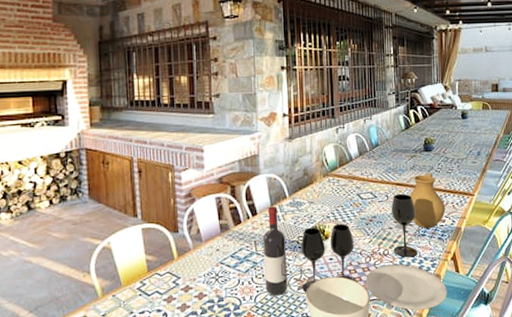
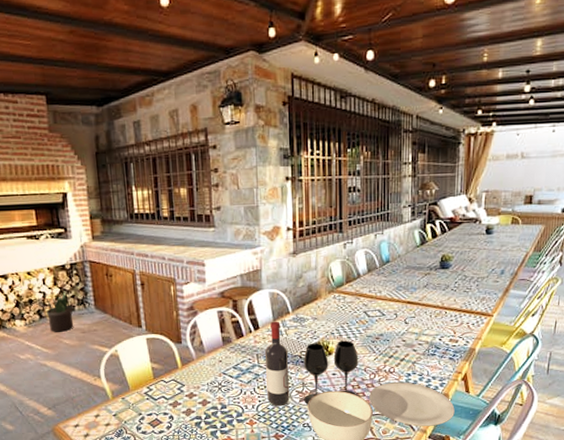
planter: none [34,180,65,225] -> present [44,291,74,332]
wineglass: present [391,193,418,258] -> none [399,312,426,376]
pitcher: present [409,172,446,229] -> none [421,291,460,348]

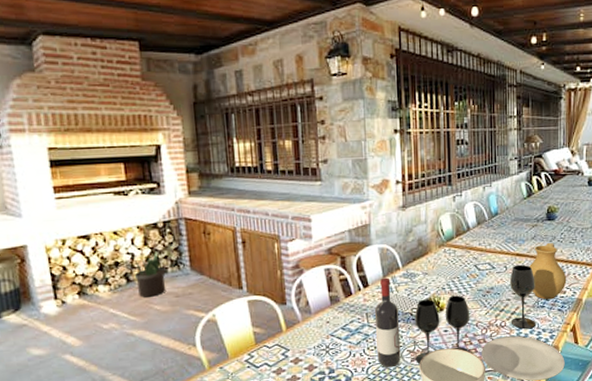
wineglass: none [399,312,426,376] -> present [509,264,536,330]
pitcher: none [421,291,460,348] -> present [529,242,567,300]

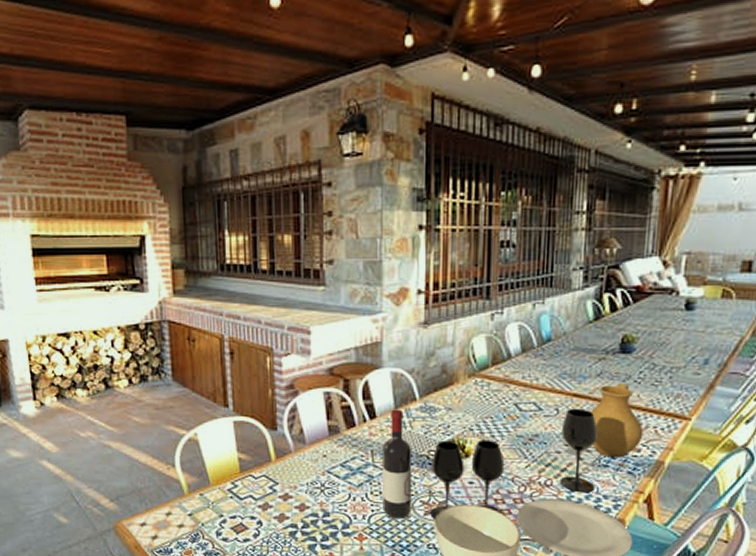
planter: present [132,251,166,298] -> none [111,356,146,407]

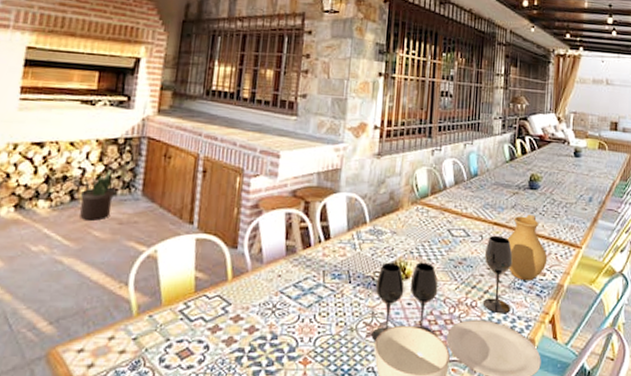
planter: none [111,356,146,407] -> present [79,169,115,221]
wine bottle: present [381,409,413,520] -> none [328,231,360,342]

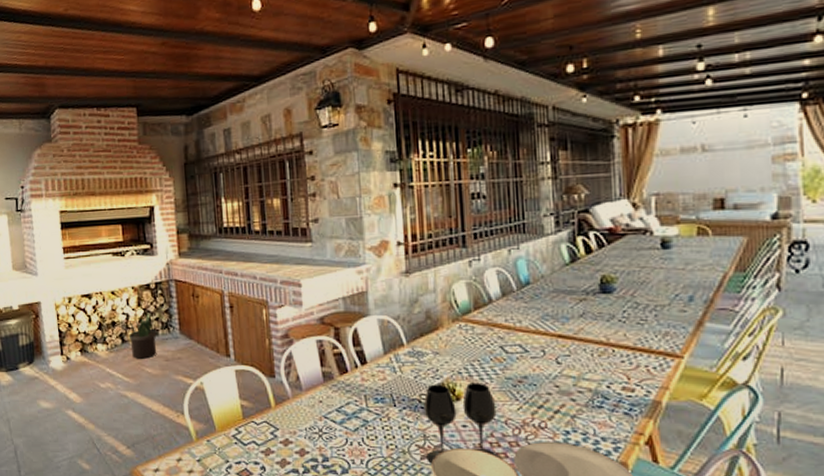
wineglass: present [482,235,513,314] -> none [549,349,592,435]
pitcher: present [507,214,548,281] -> none [578,322,635,399]

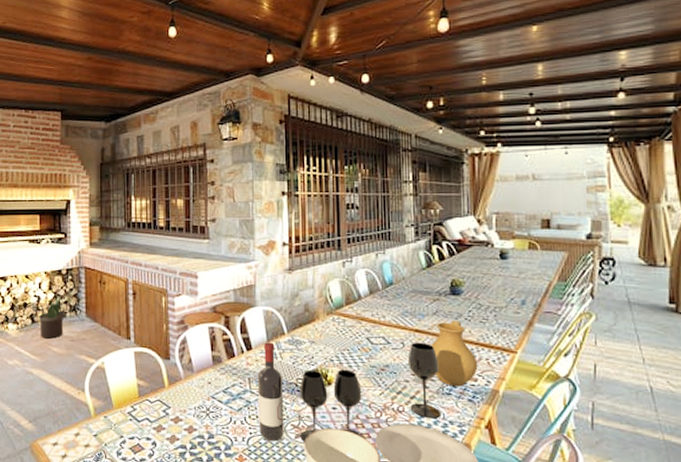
wine bottle: none [374,355,408,464] -> present [257,342,284,442]
wineglass: none [549,349,592,435] -> present [407,342,442,419]
pitcher: none [578,322,635,399] -> present [431,320,478,387]

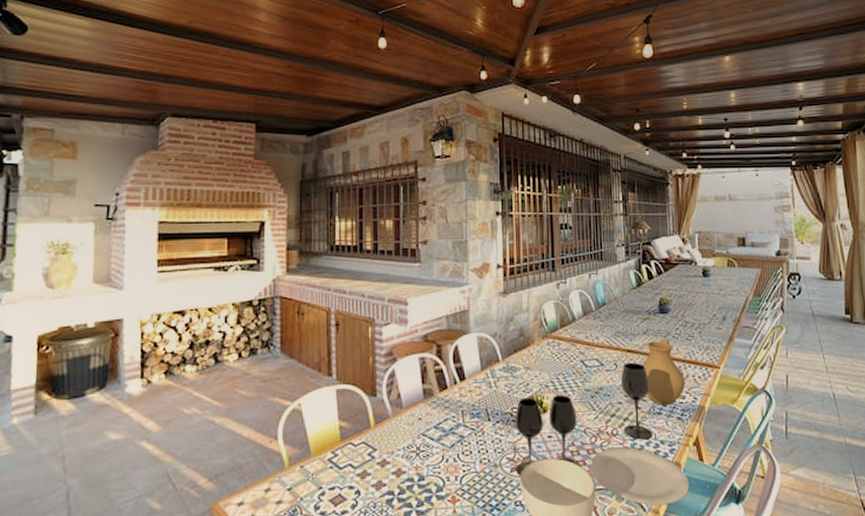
planter: present [38,296,65,339] -> none [223,330,255,381]
wine bottle: present [257,342,284,442] -> none [471,370,499,478]

